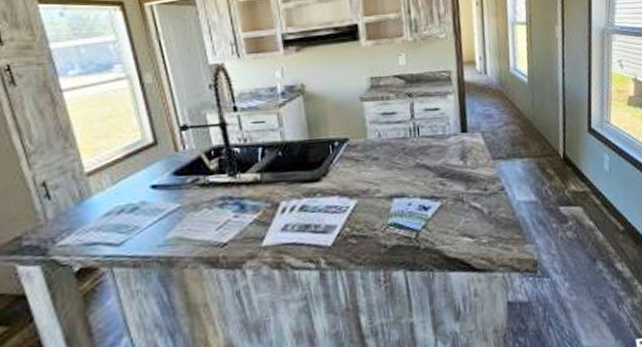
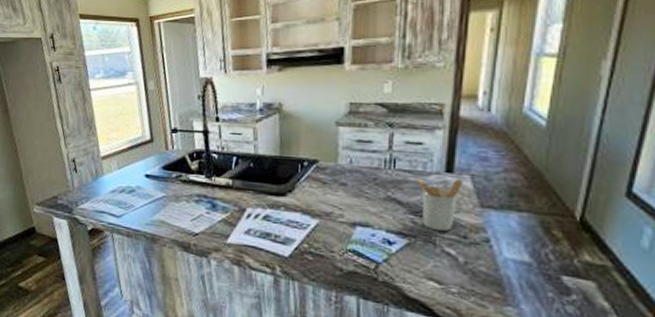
utensil holder: none [439,137,477,189] -> present [416,178,464,232]

